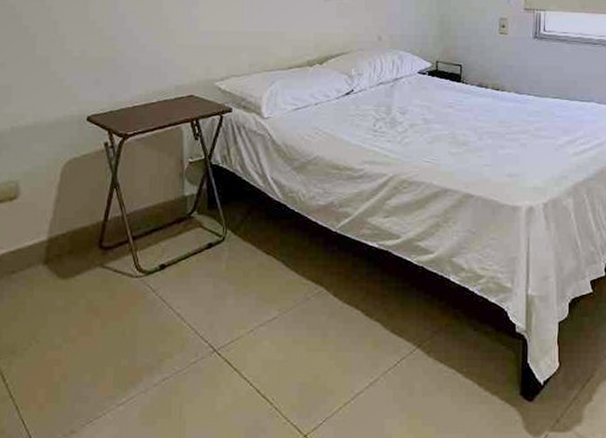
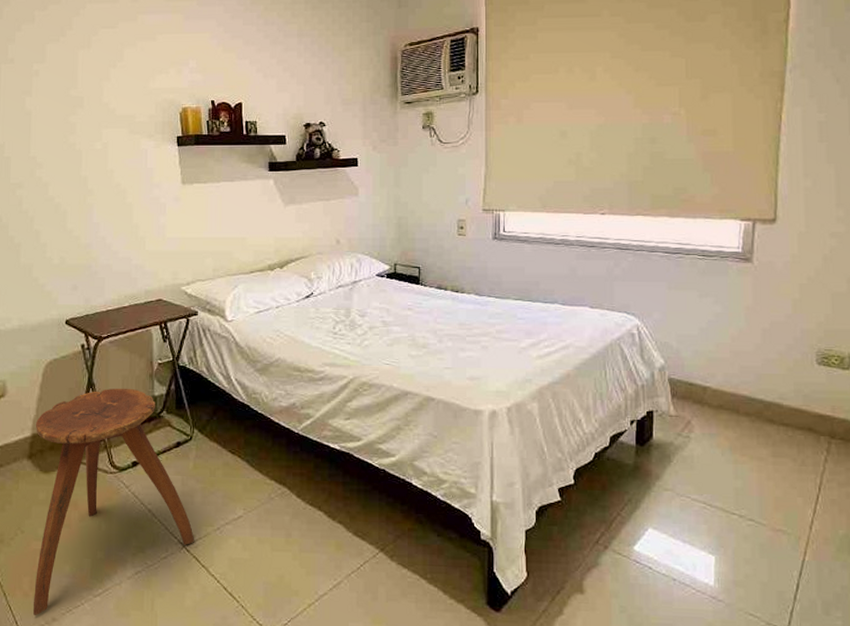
stool: none [49,188,227,430] -> present [33,388,195,616]

